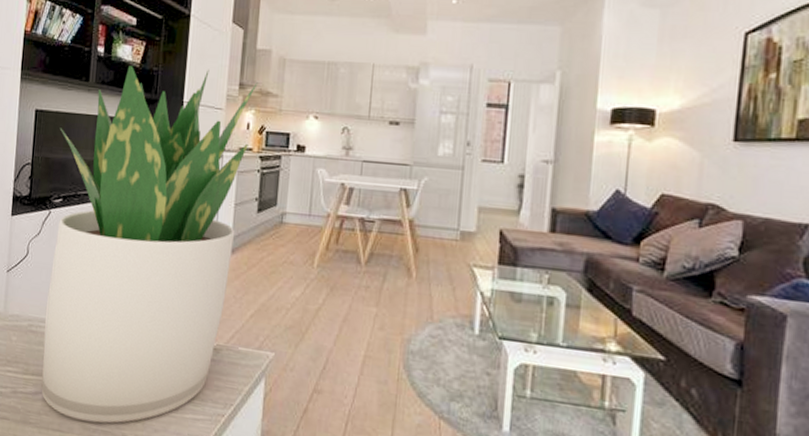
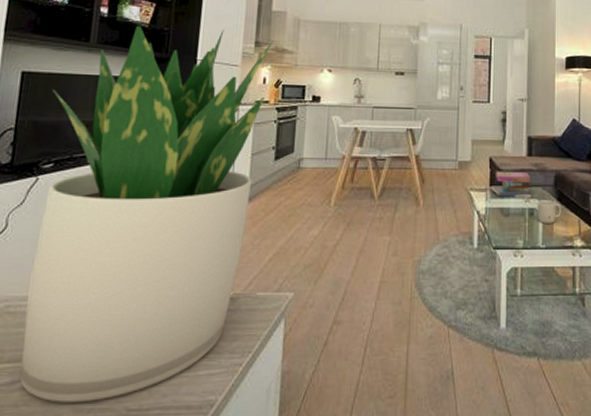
books: none [499,247,554,285] -> present [490,171,532,199]
mug: none [558,287,592,319] -> present [537,200,562,223]

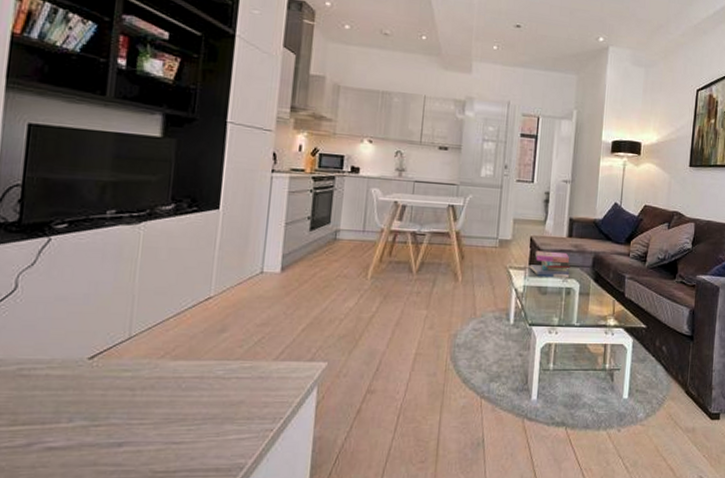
planter: present [19,26,274,403] -> none [36,82,311,465]
mug: present [537,200,562,223] -> none [573,280,598,303]

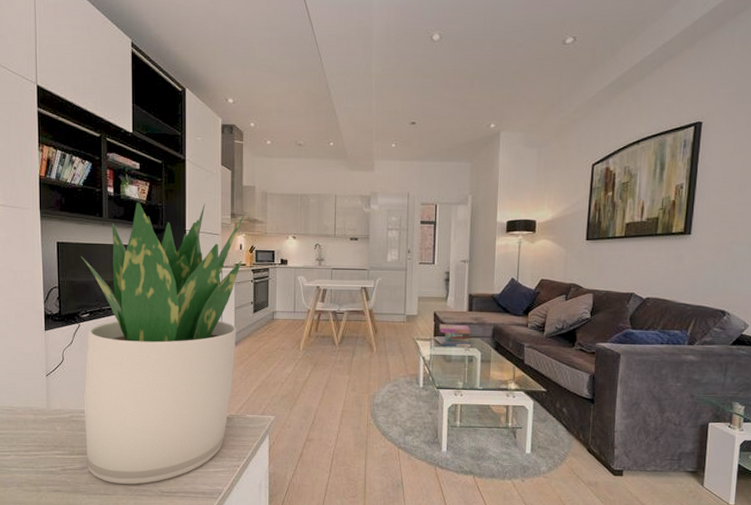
planter: none [36,82,311,465] -> present [80,203,246,485]

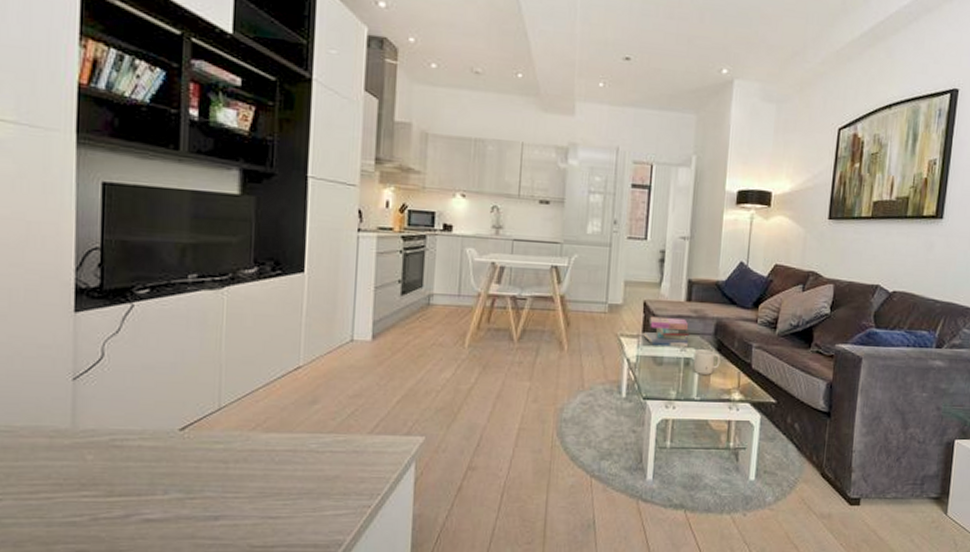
planter: present [80,203,246,485] -> none [133,133,397,537]
mug: none [476,349,498,369] -> present [693,349,721,375]

